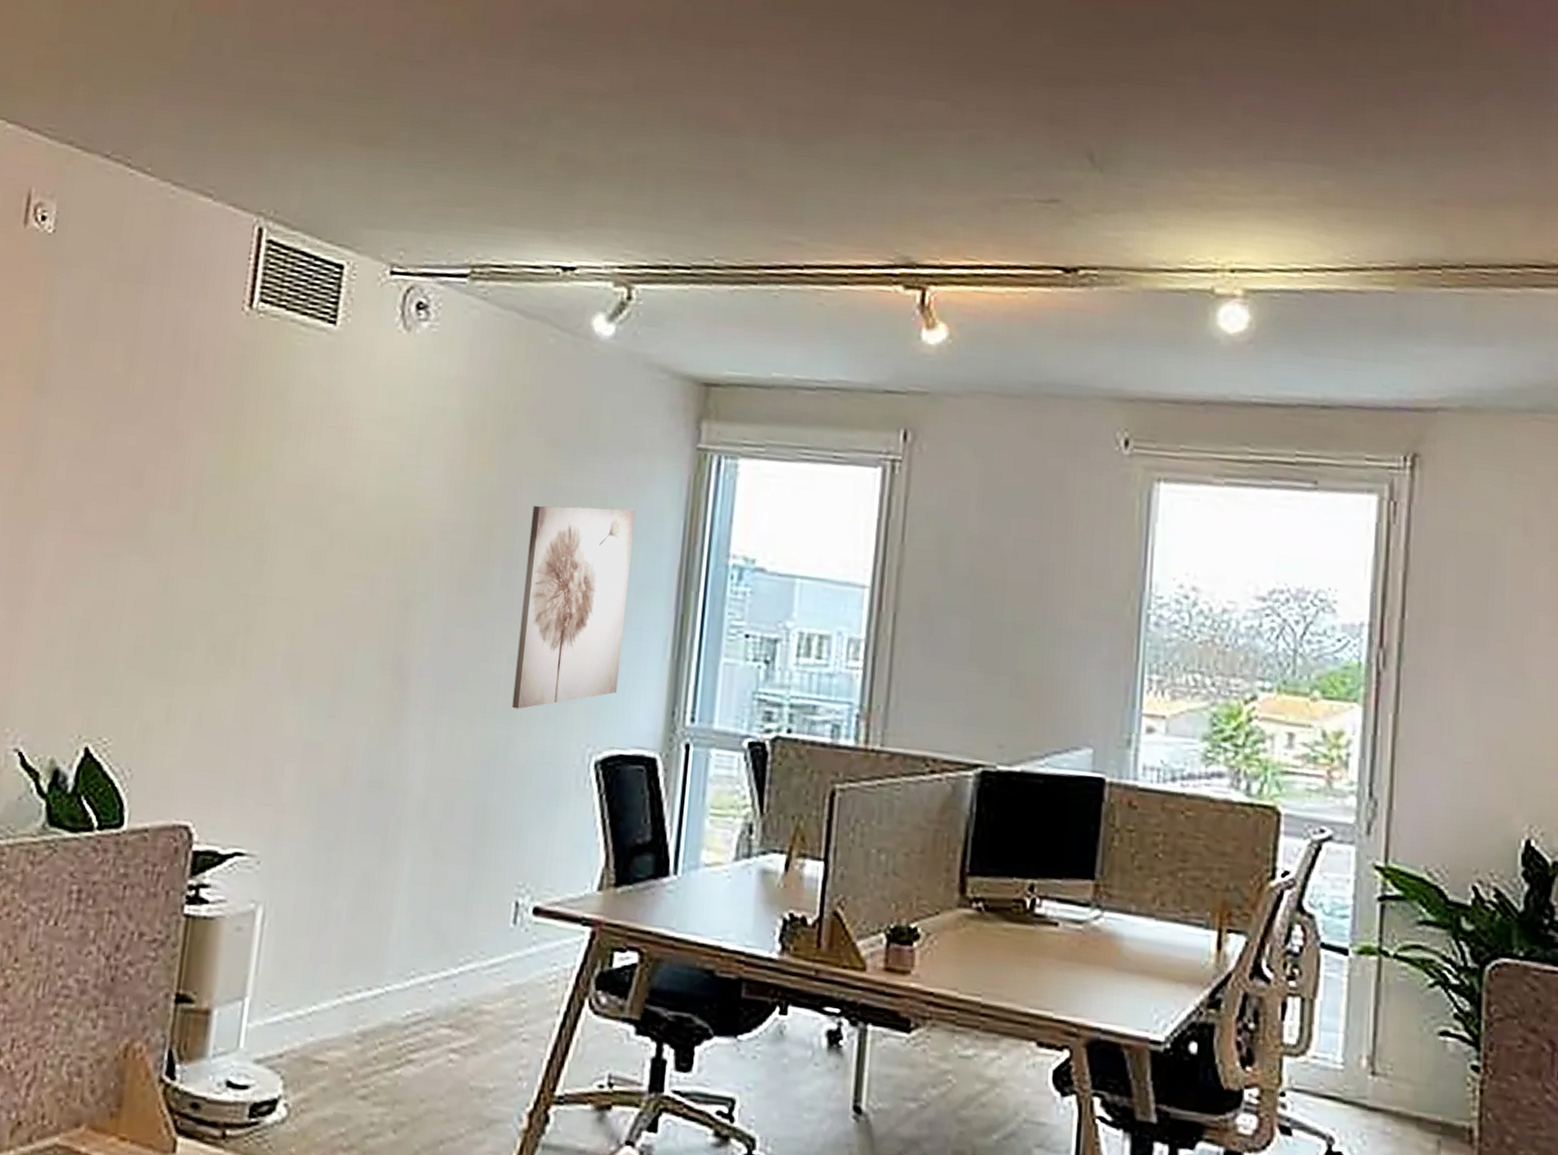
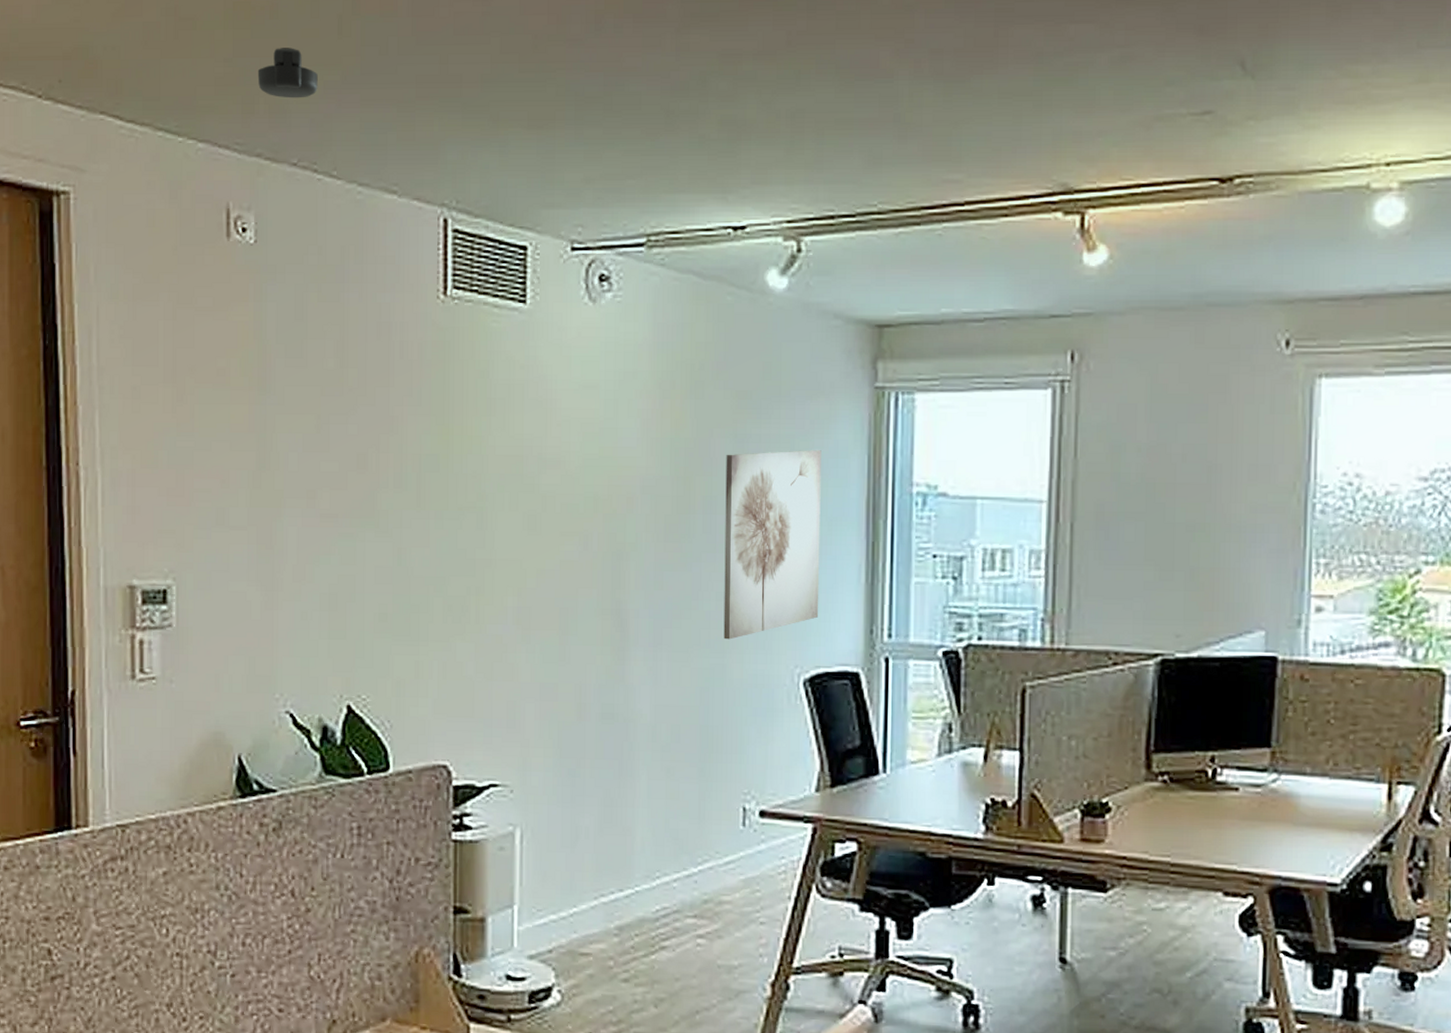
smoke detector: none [80,36,145,90] -> present [257,48,318,98]

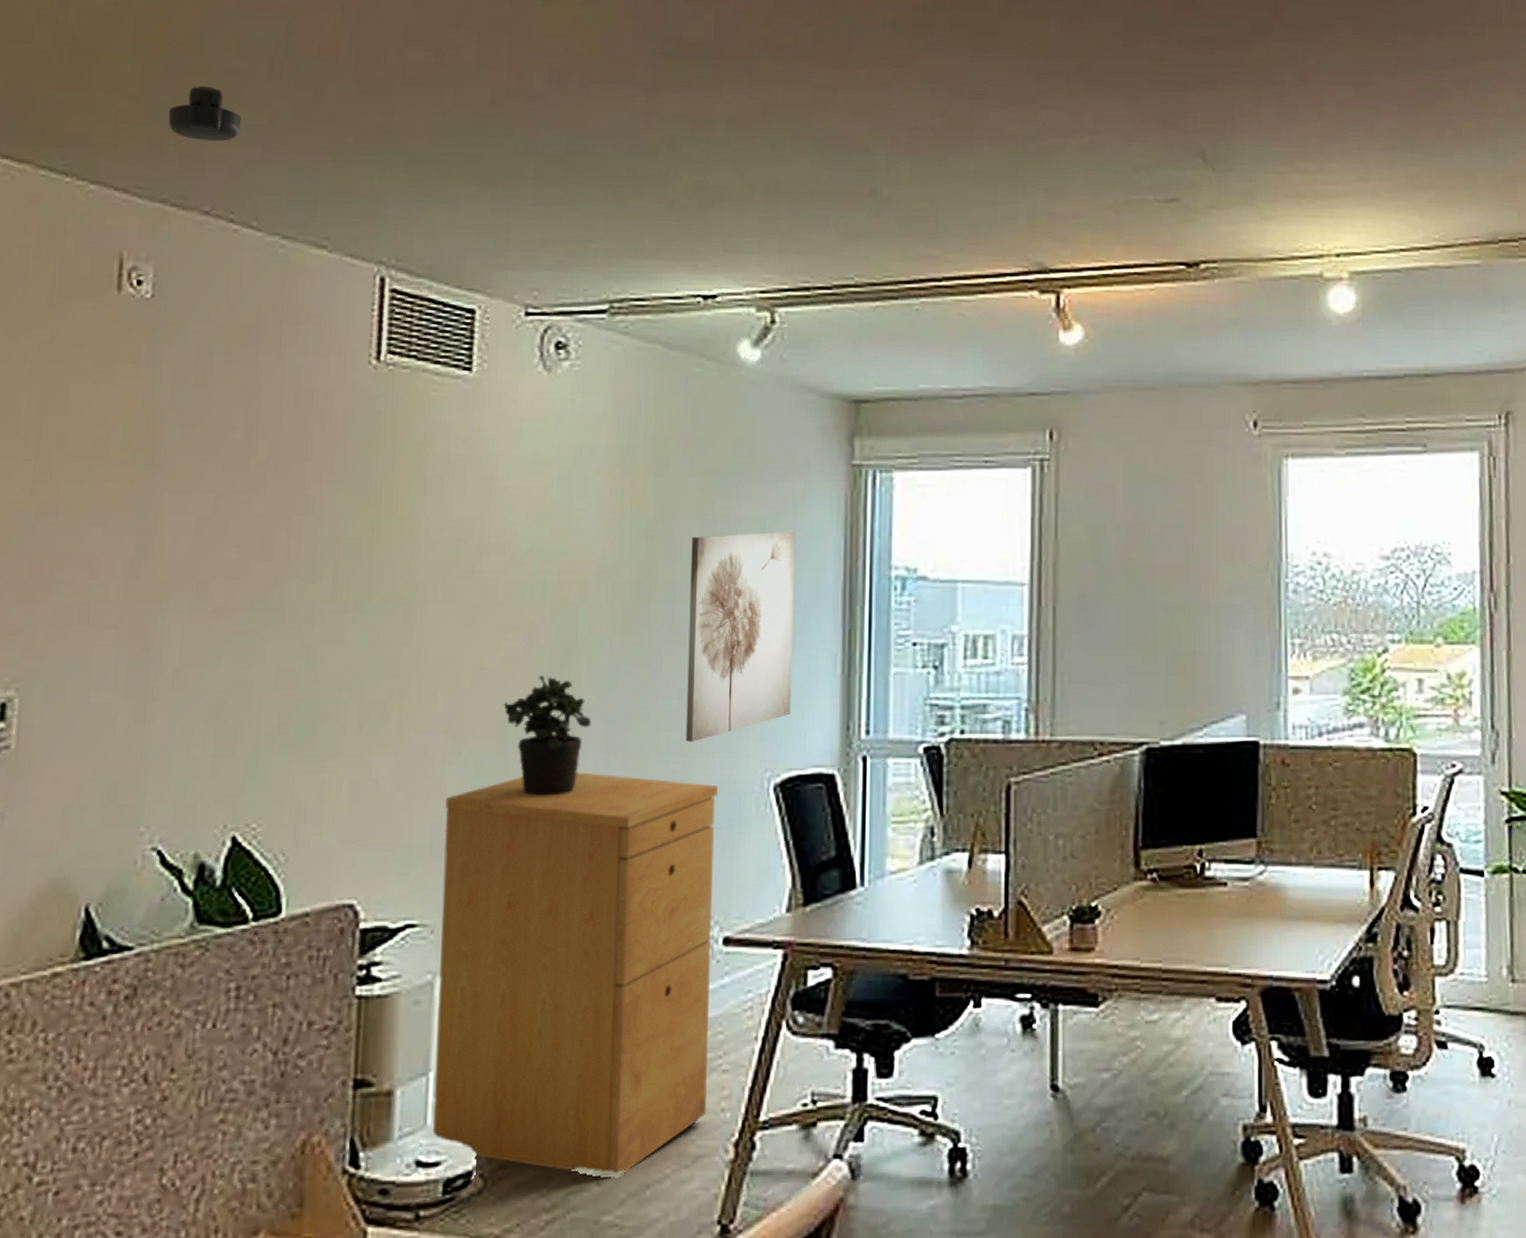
filing cabinet: none [518,662,753,1001] -> present [433,772,718,1175]
potted plant: none [564,577,640,682] -> present [503,676,592,796]

